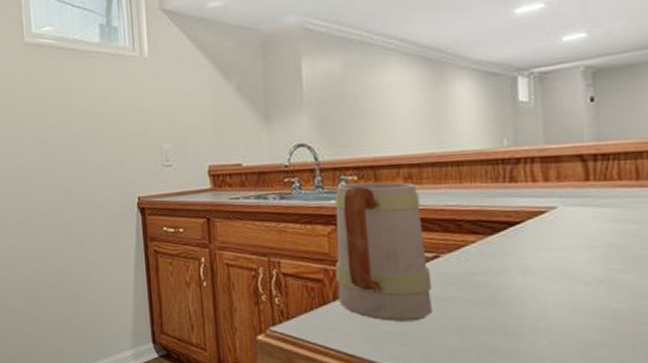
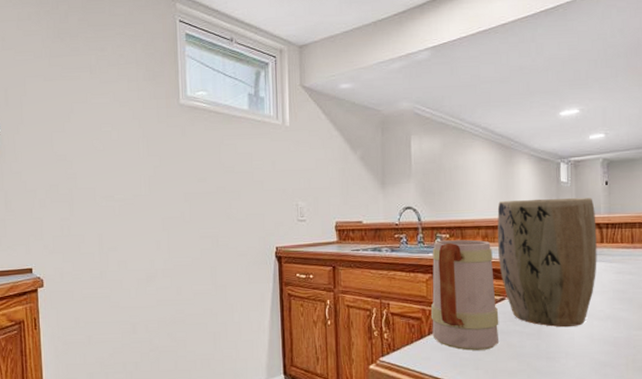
plant pot: none [424,120,581,294] -> present [497,197,597,328]

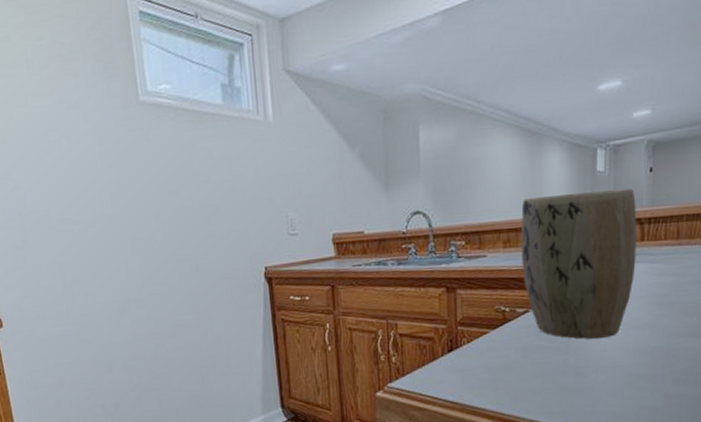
mug: present [430,239,499,351] -> none [444,245,522,371]

